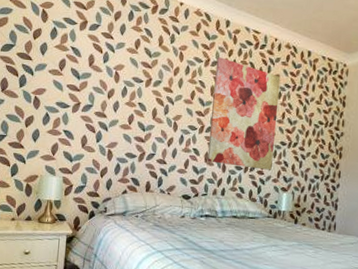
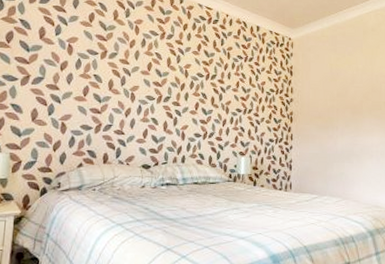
wall art: present [207,57,281,170] -> none [166,31,233,136]

